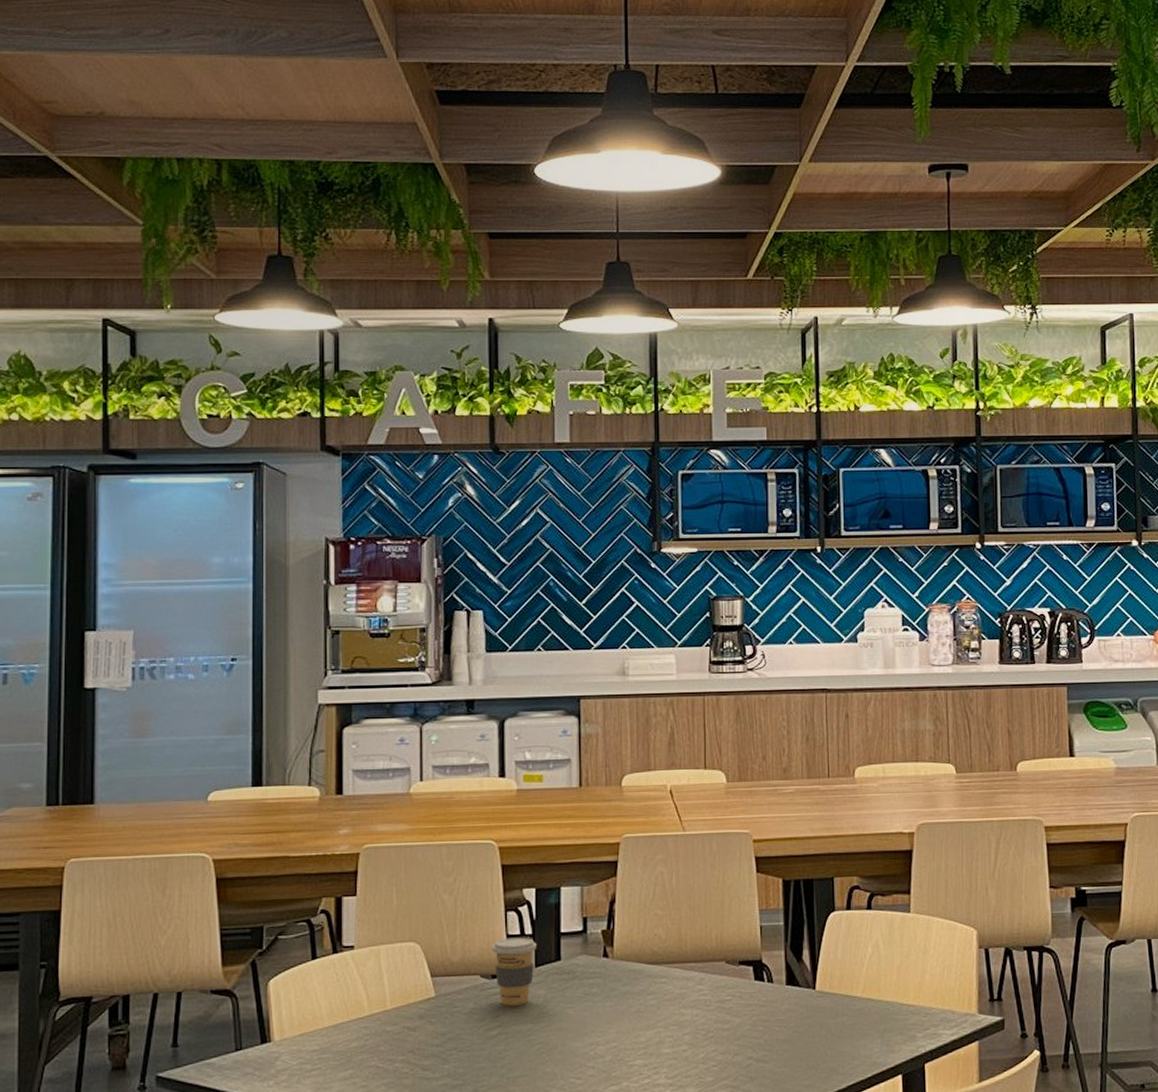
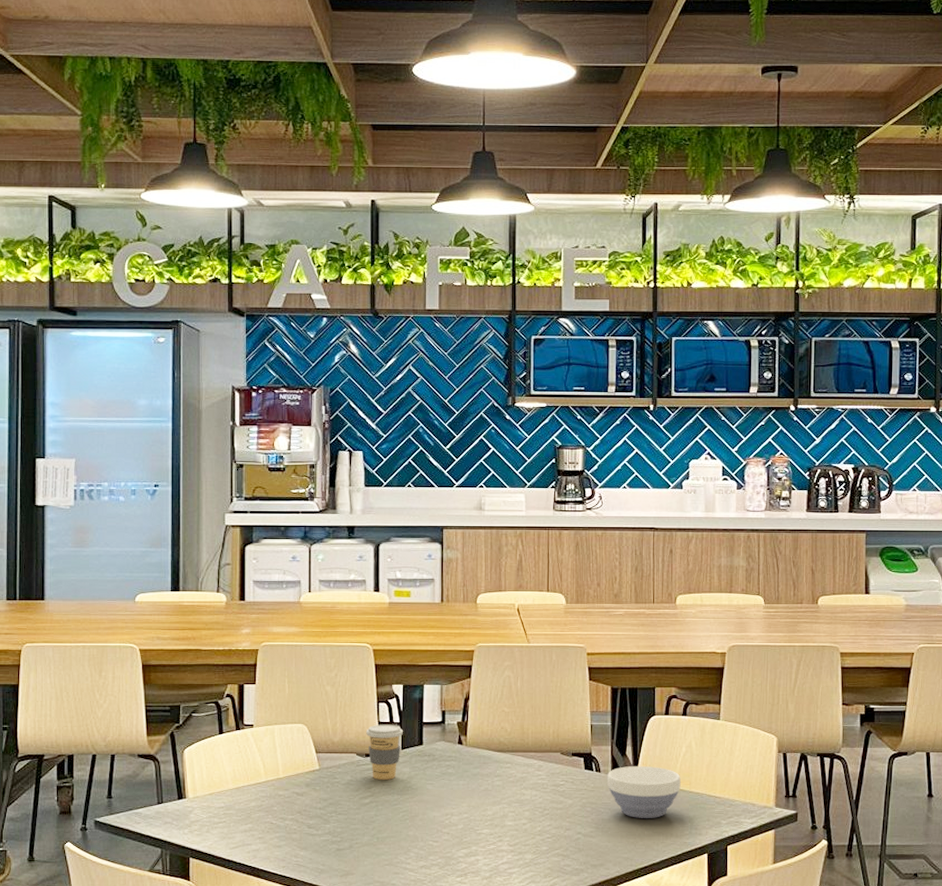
bowl: none [782,972,868,1037] -> present [607,765,681,819]

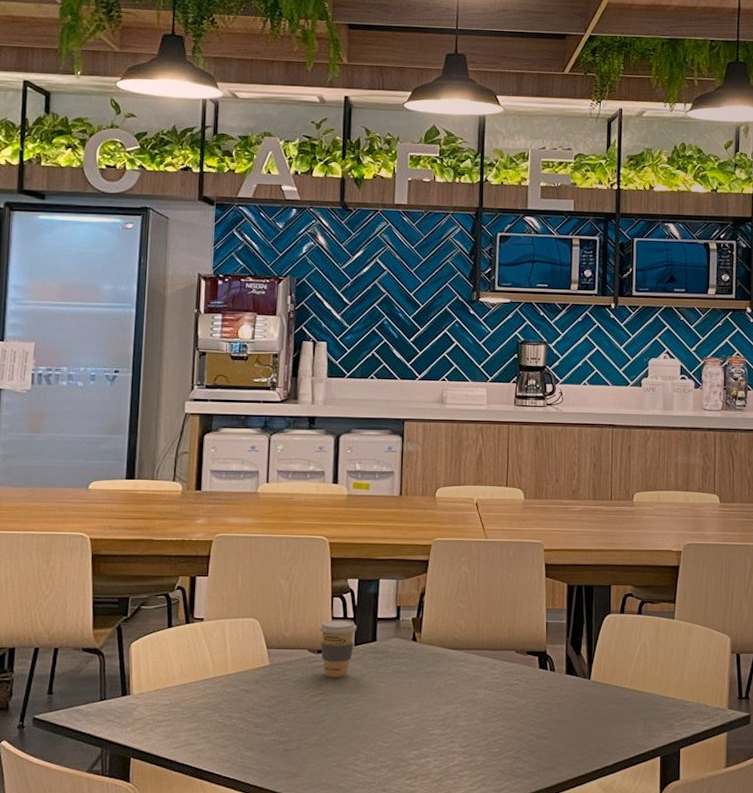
bowl: present [607,765,681,819] -> none [561,665,635,721]

